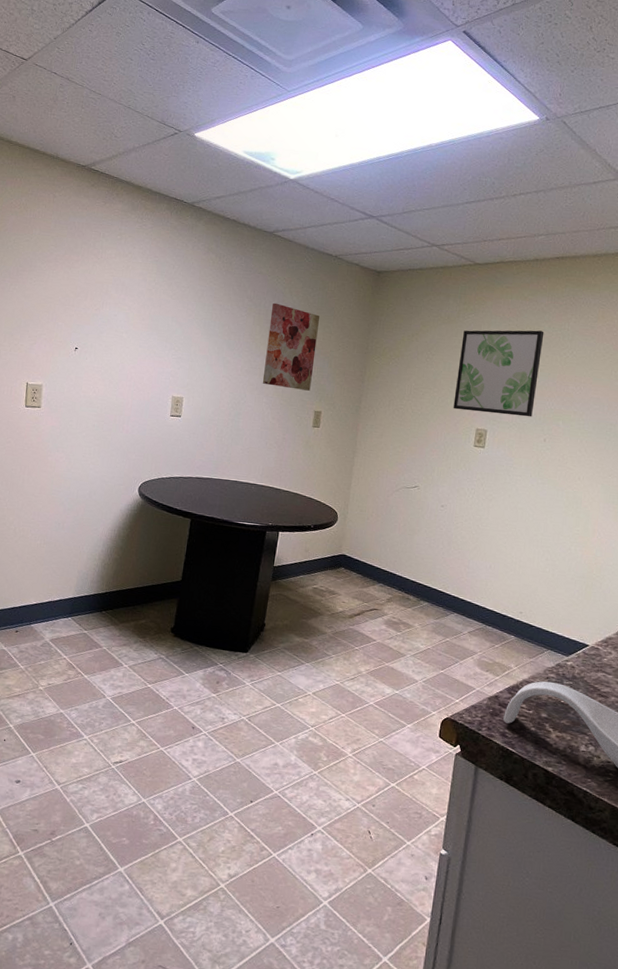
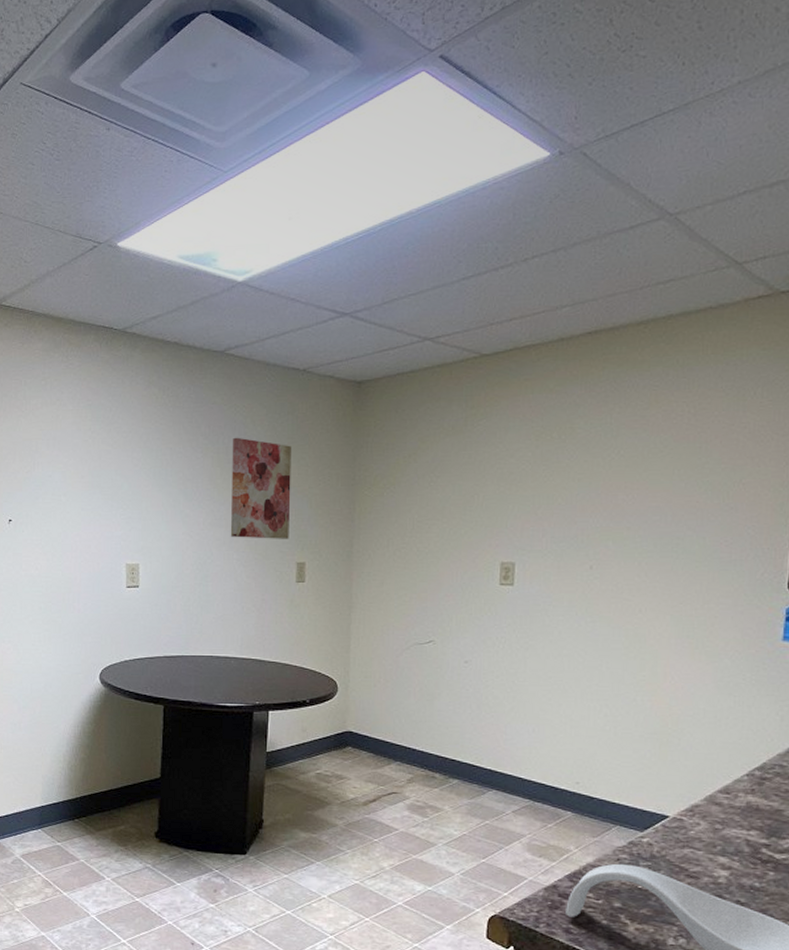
wall art: present [453,330,544,417] -> none [469,429,580,542]

